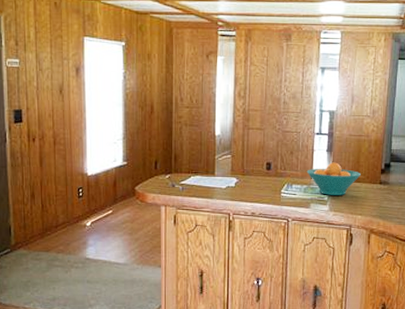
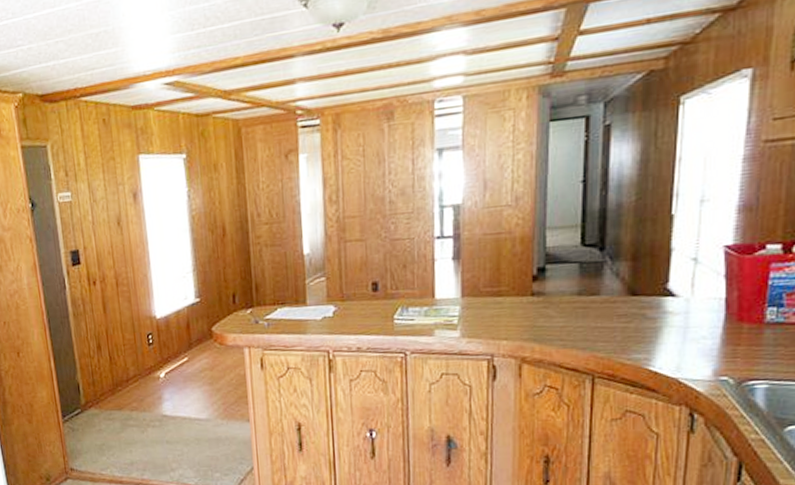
fruit bowl: present [306,162,361,195] -> none [426,272,503,317]

